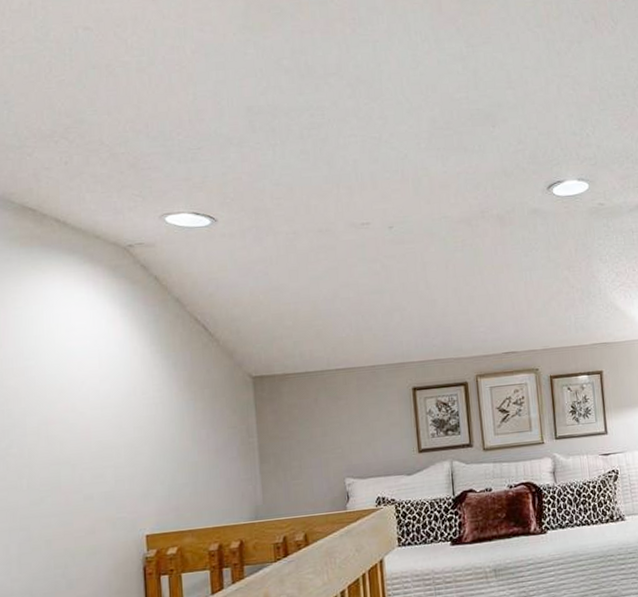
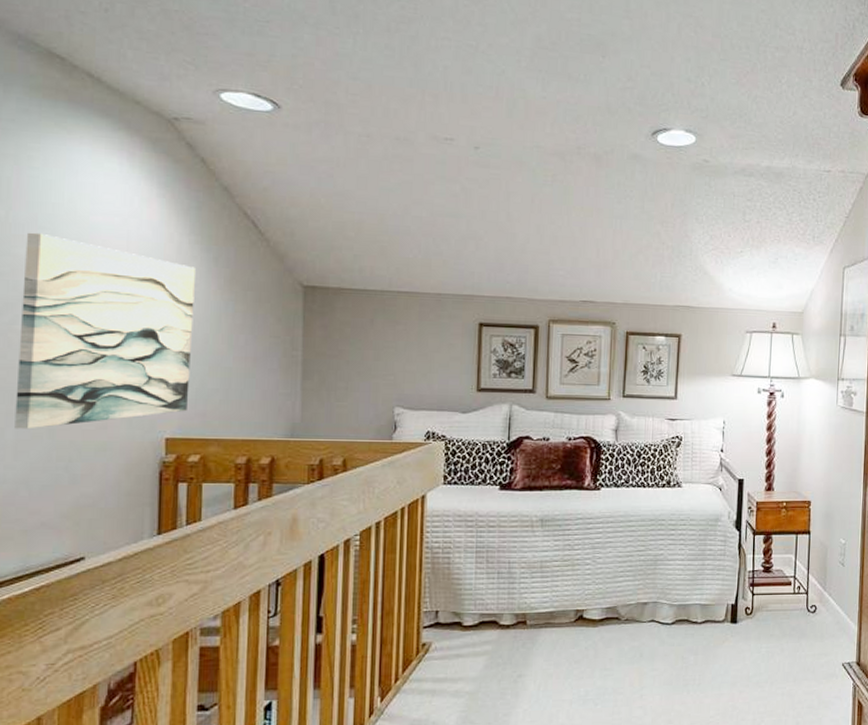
wall art: none [15,364,163,544] -> present [15,232,195,430]

